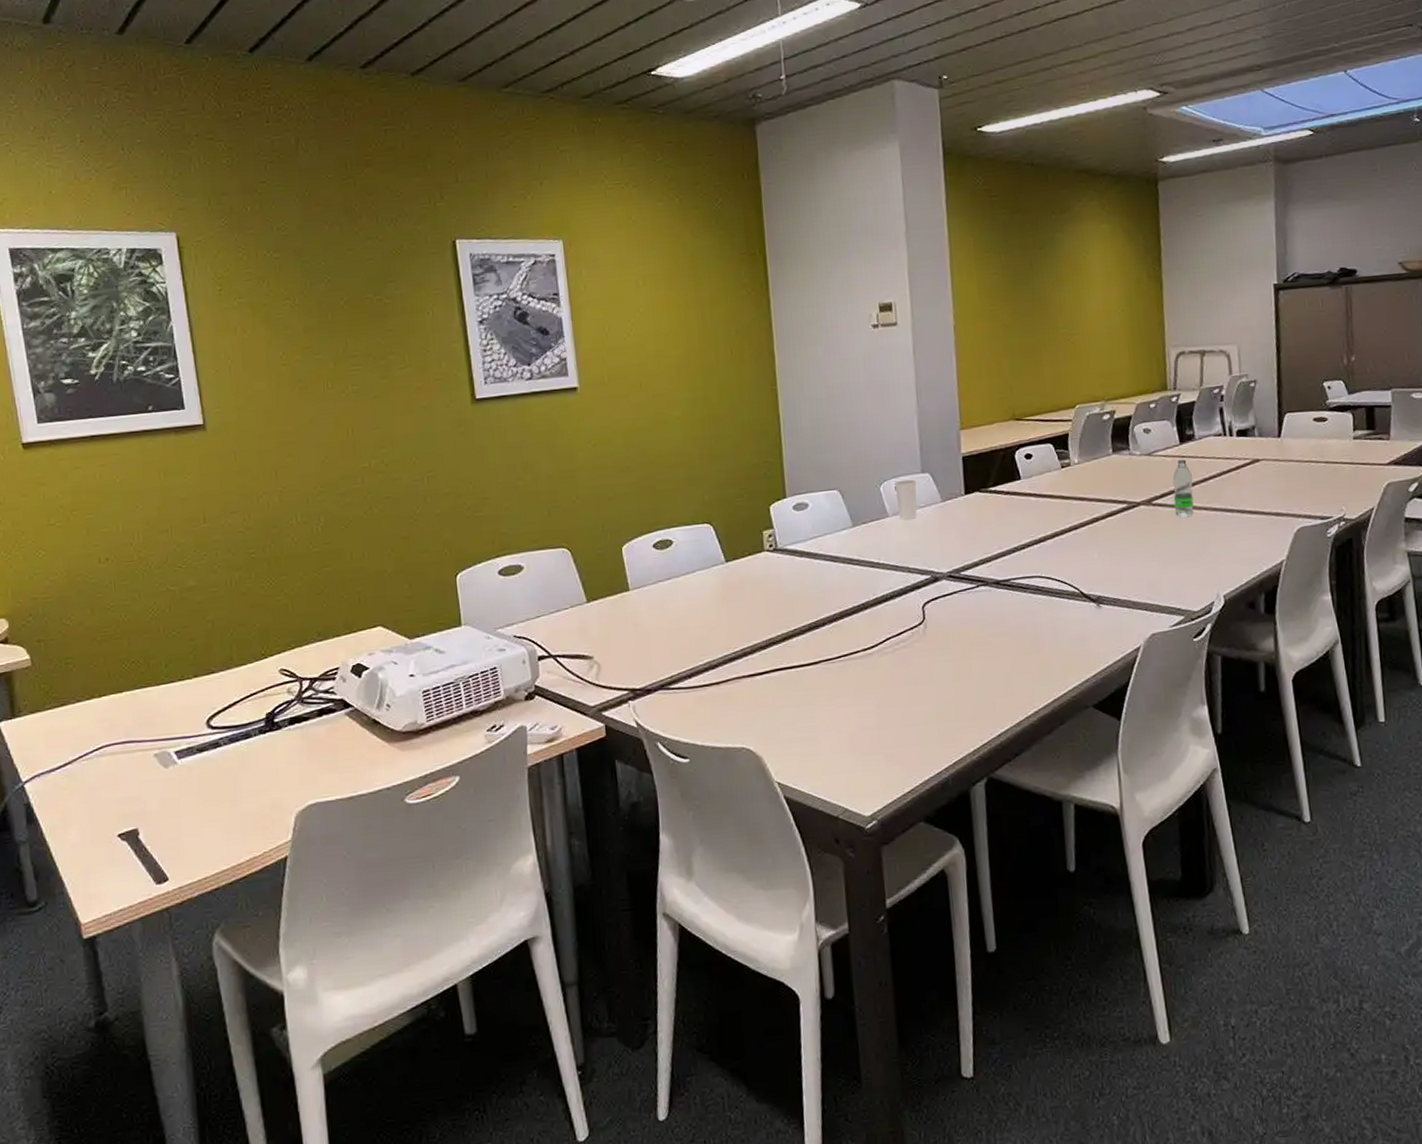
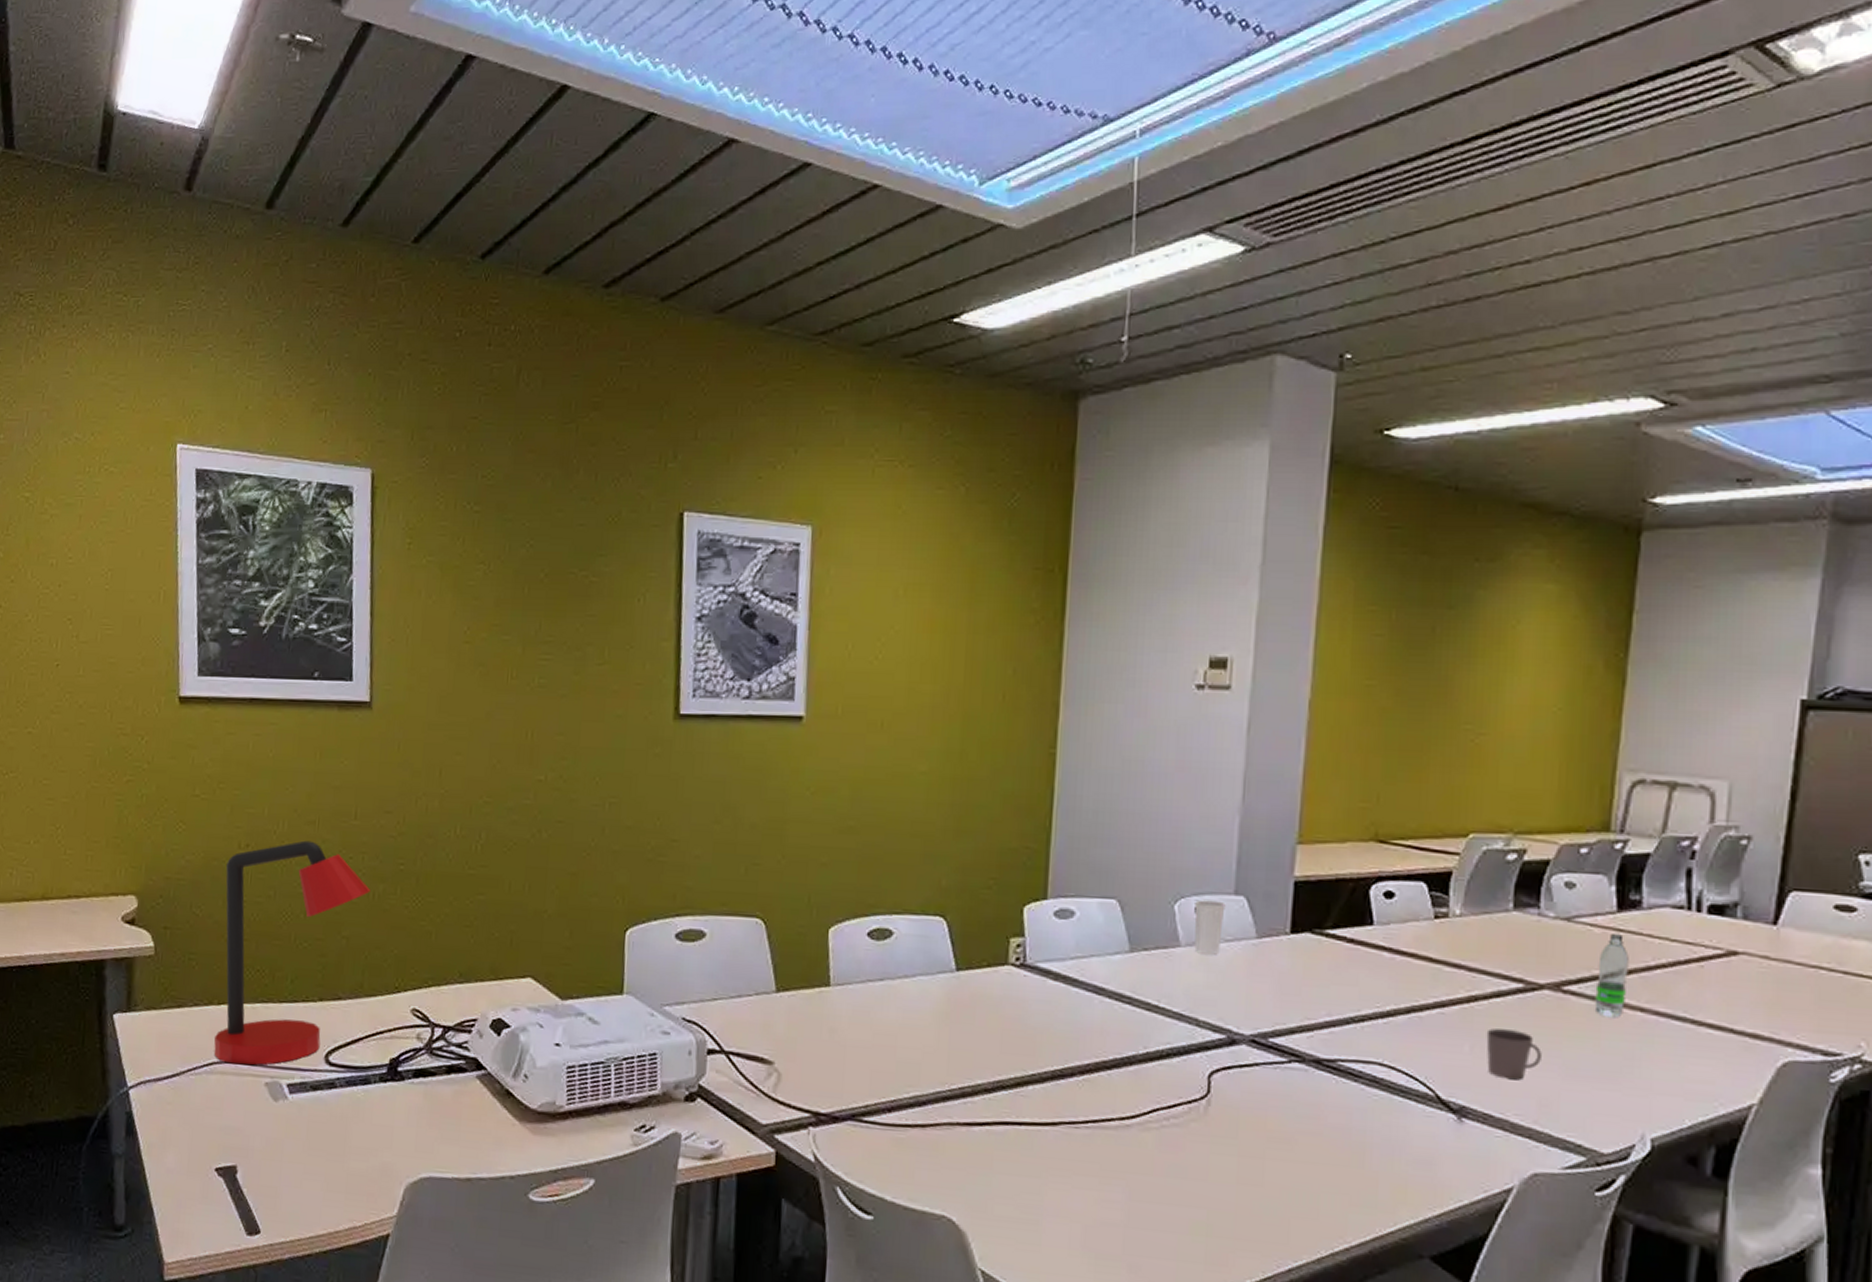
desk lamp: none [90,546,228,745] -> present [214,840,372,1066]
cup: none [1107,537,1146,573] -> present [1486,1028,1542,1081]

